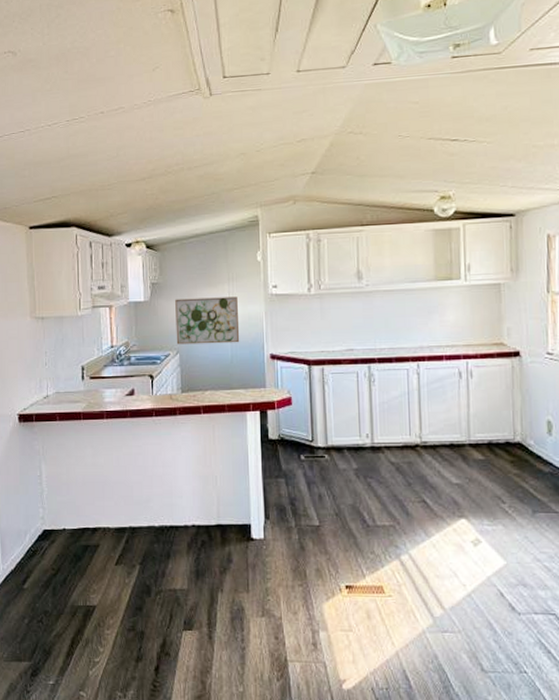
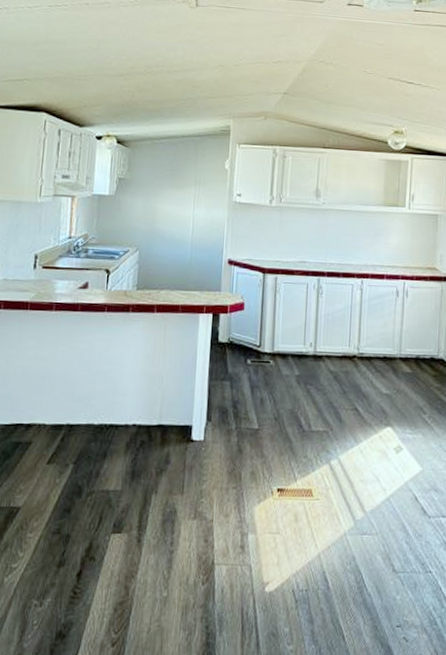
wall art: present [175,296,240,345] -> none [137,196,202,246]

